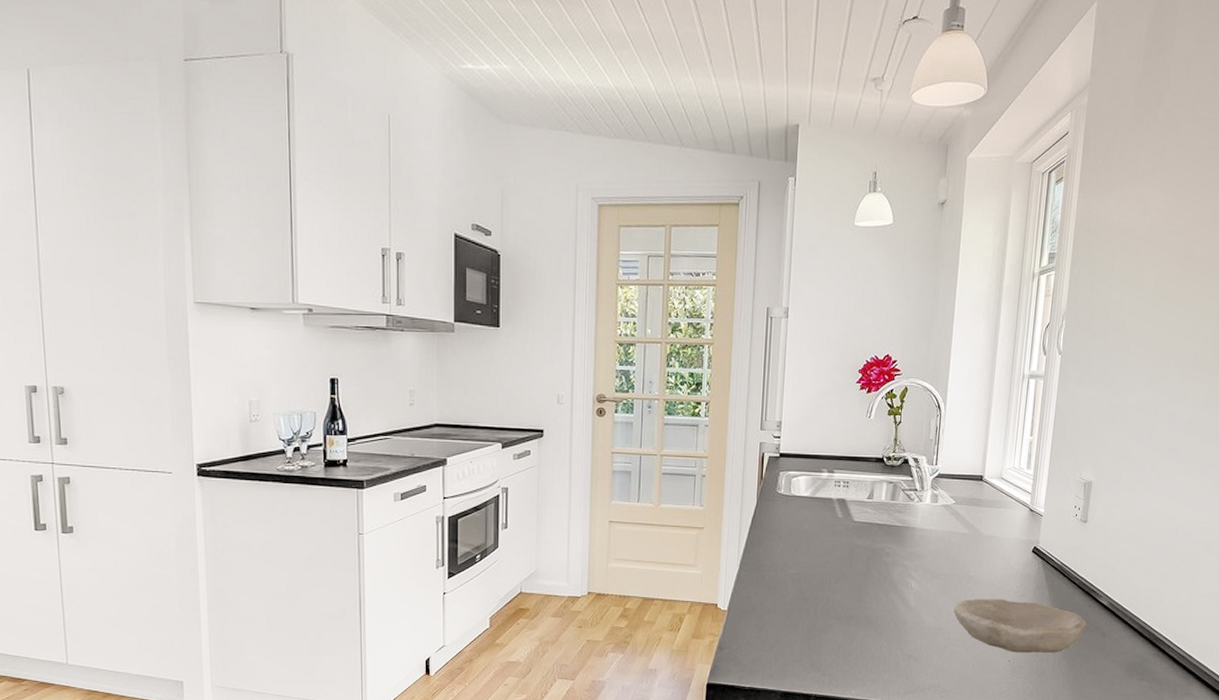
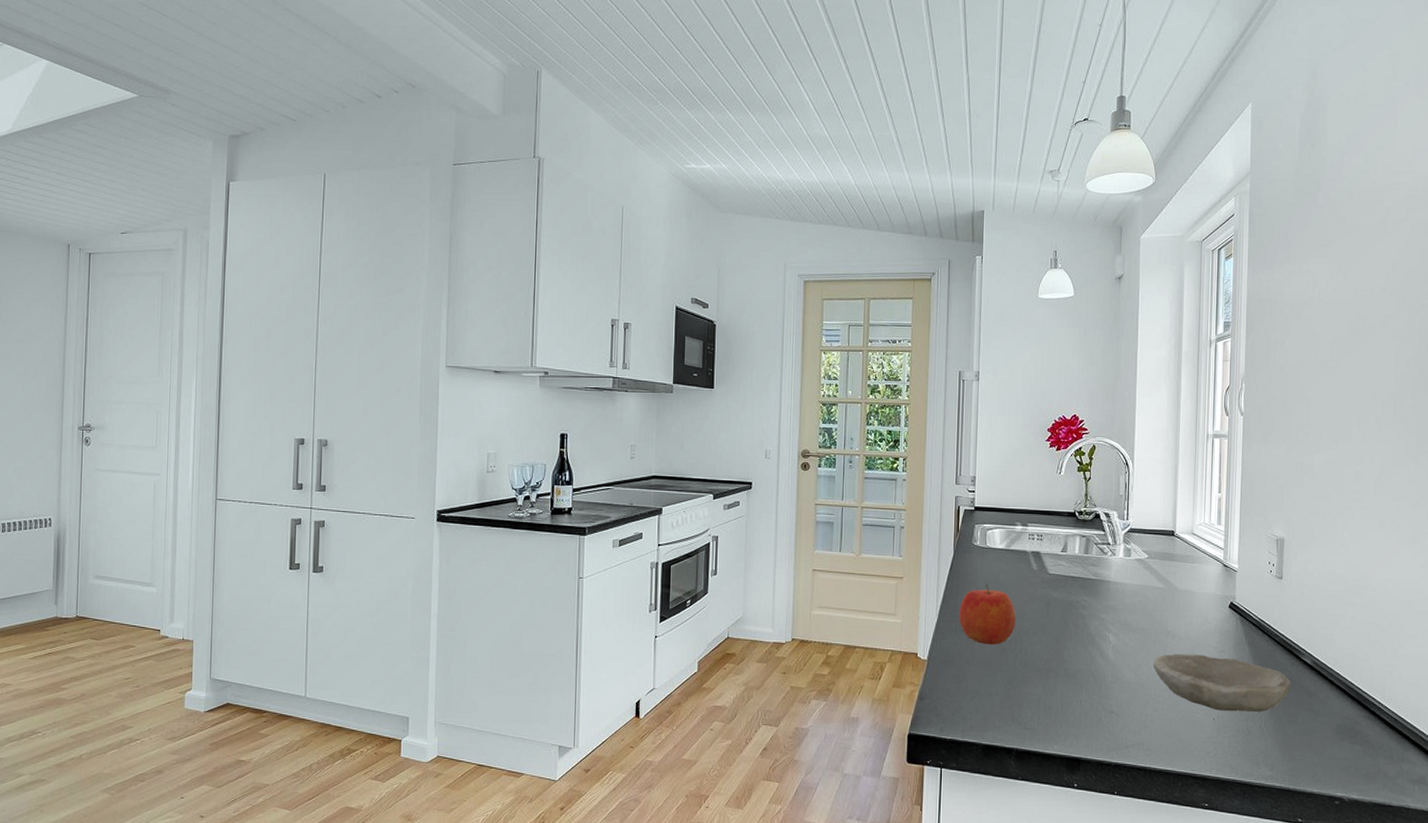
apple: none [760,533,819,594] -> present [959,584,1017,645]

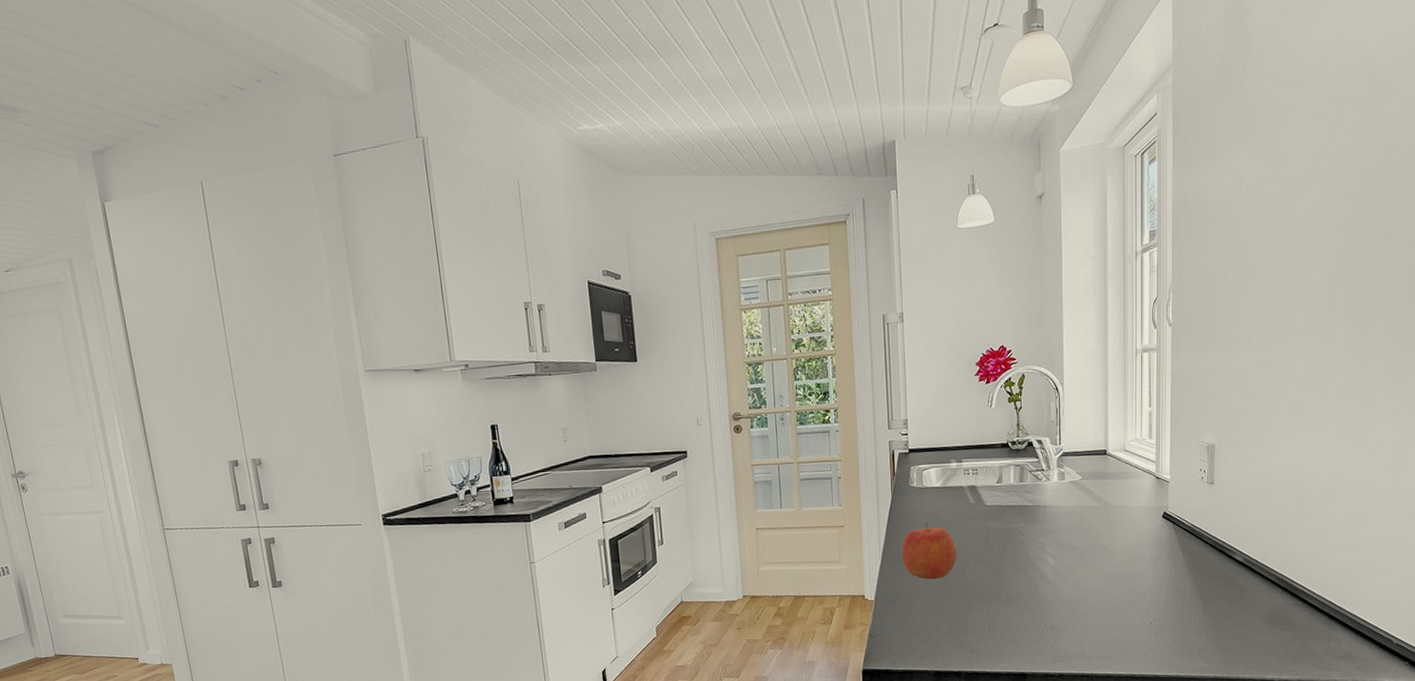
bowl: present [1153,653,1291,713] -> none [1091,564,1224,615]

